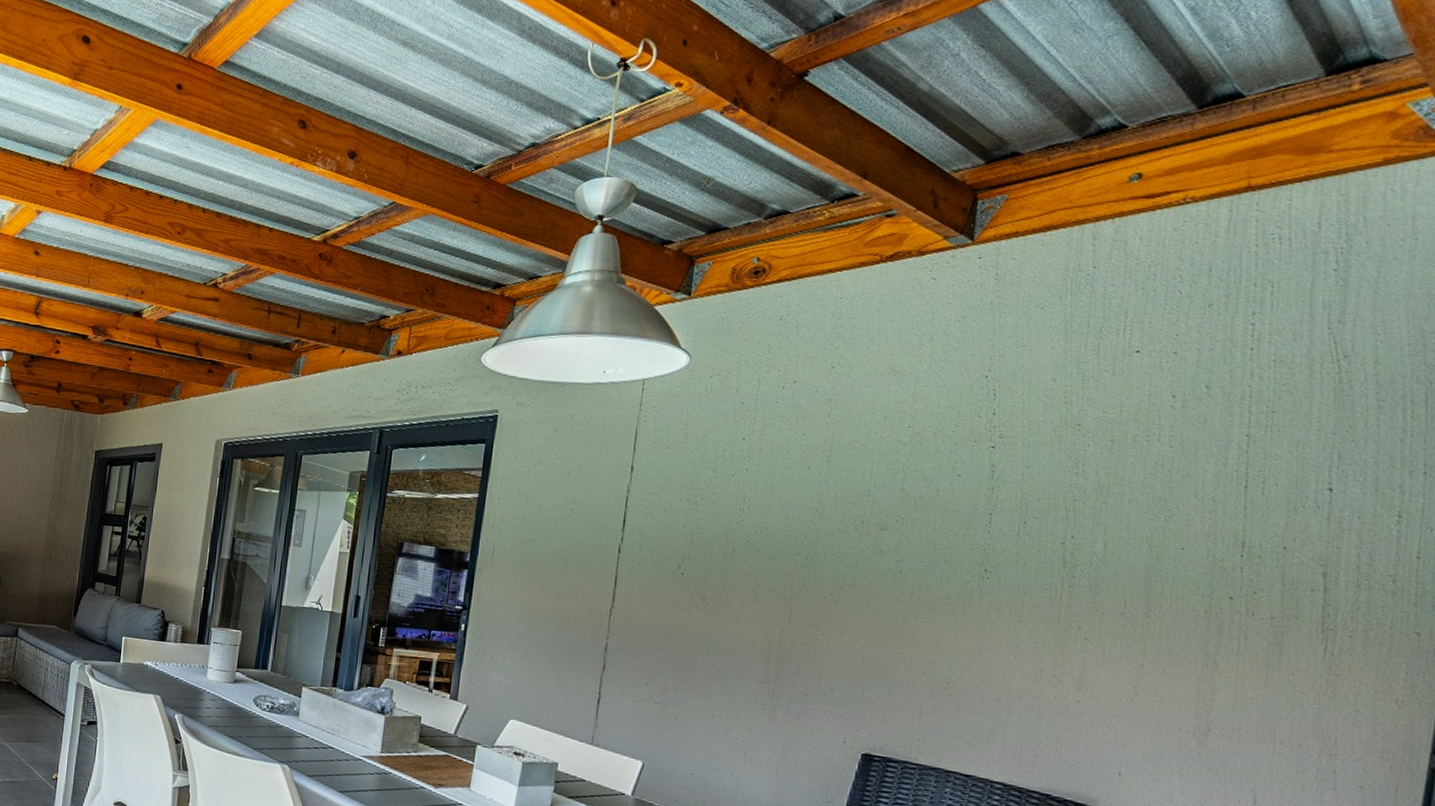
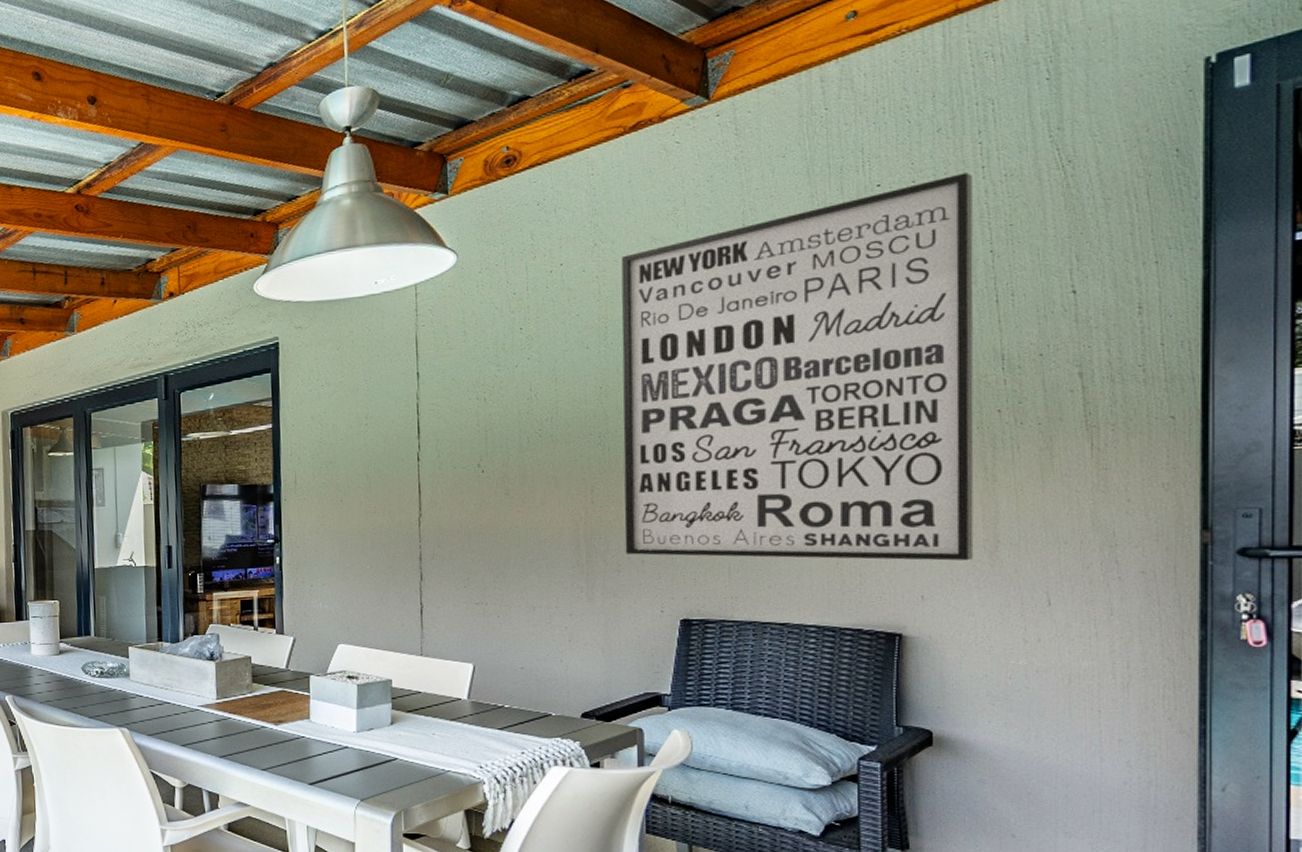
wall art: none [815,352,1239,745] -> present [621,172,974,561]

